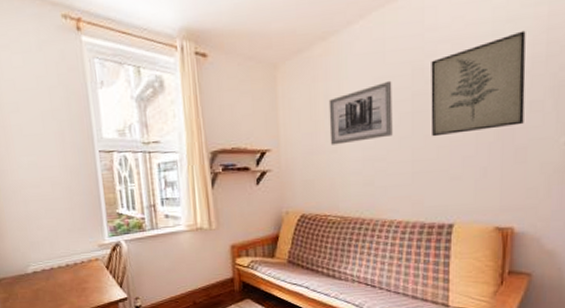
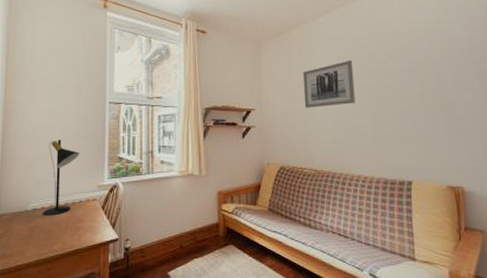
table lamp: none [38,197,74,278] -> present [42,140,80,216]
wall art: present [431,30,526,137] -> none [382,29,460,106]

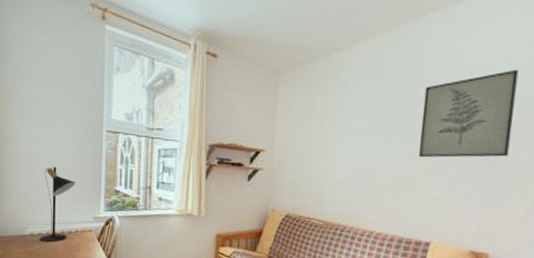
wall art: present [302,60,355,108] -> none [321,100,387,154]
wall art: none [382,29,460,106] -> present [419,69,519,158]

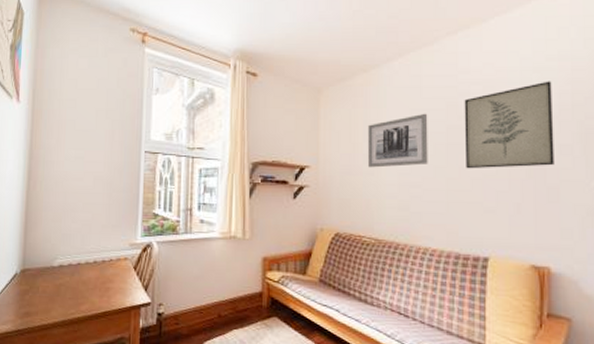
table lamp: present [40,167,75,243] -> none [70,191,111,274]
wall art: none [321,100,387,154] -> present [367,113,428,168]

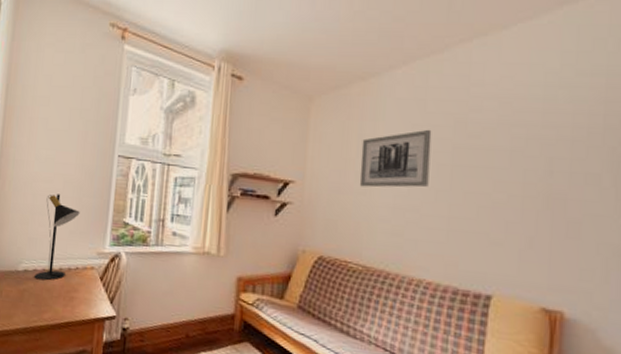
table lamp: none [70,191,111,274] -> present [34,194,80,281]
wall art: present [464,81,554,169] -> none [472,99,581,197]

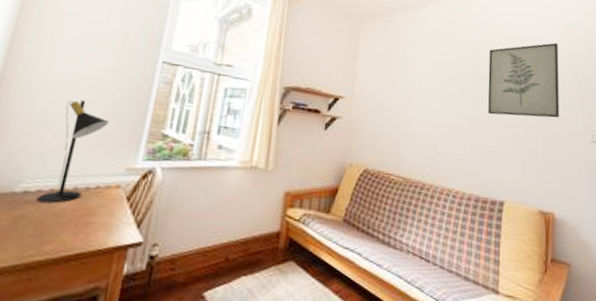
wall art: present [359,129,432,188] -> none [400,57,458,107]
wall art: none [472,99,581,197] -> present [487,42,559,119]

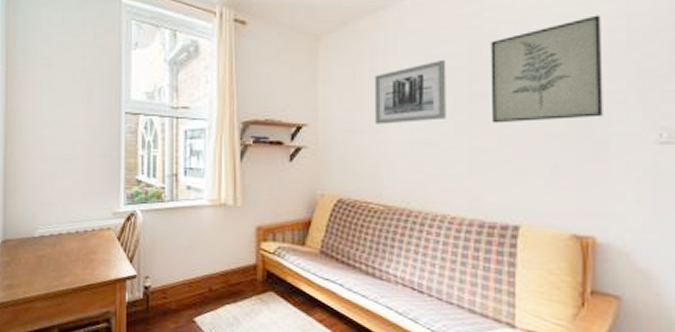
table lamp: present [37,100,109,204] -> none [51,156,91,245]
wall art: none [400,57,458,107] -> present [374,59,446,125]

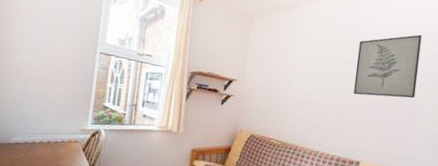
wall art: present [374,59,446,125] -> none [281,48,332,88]

